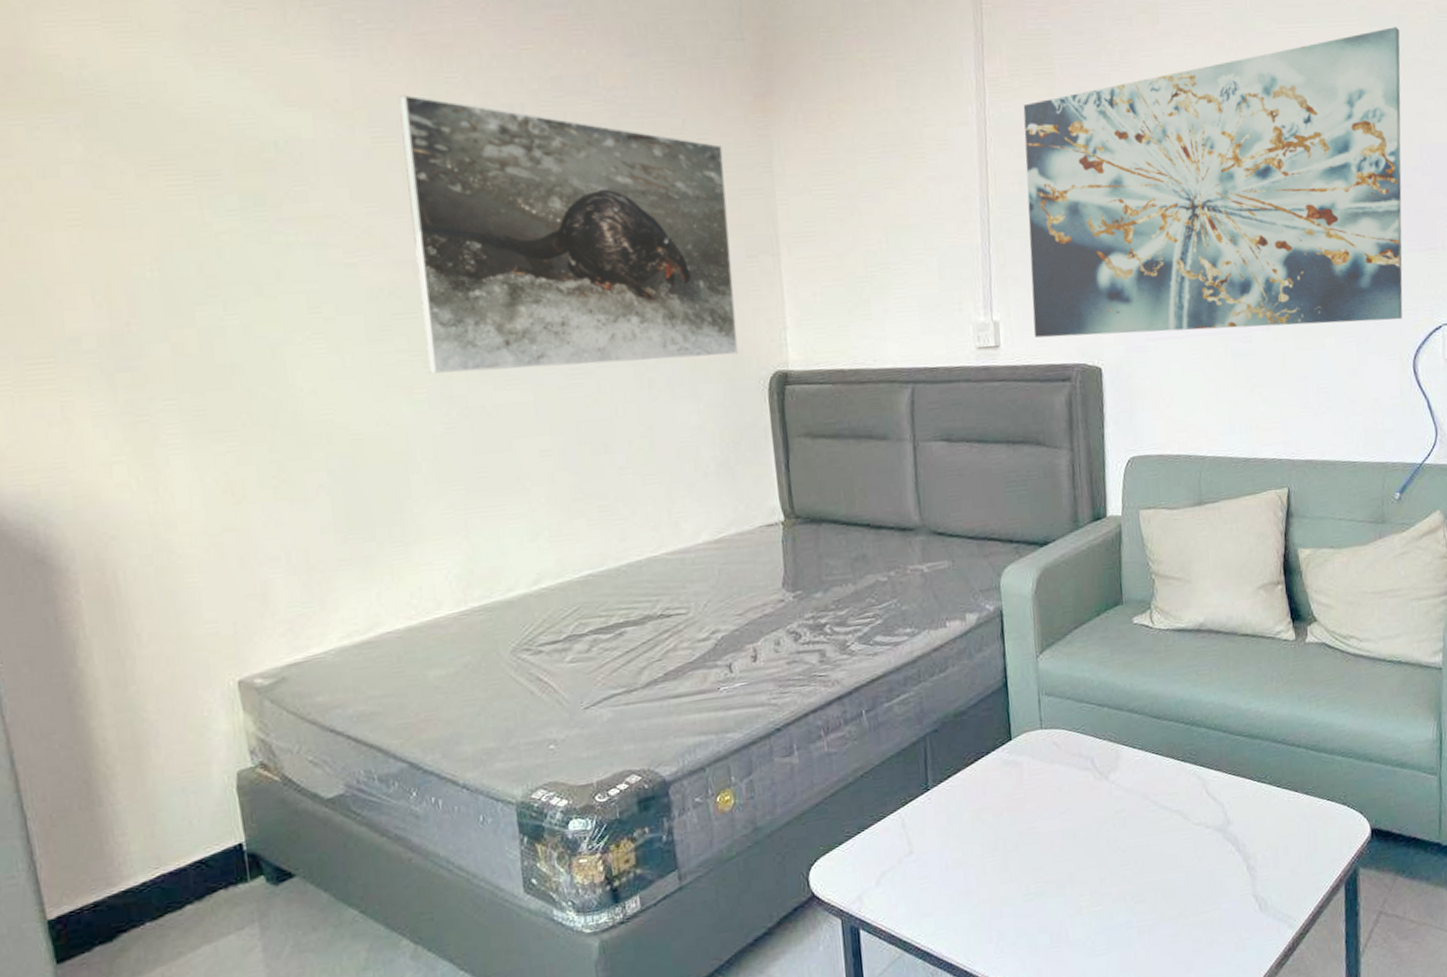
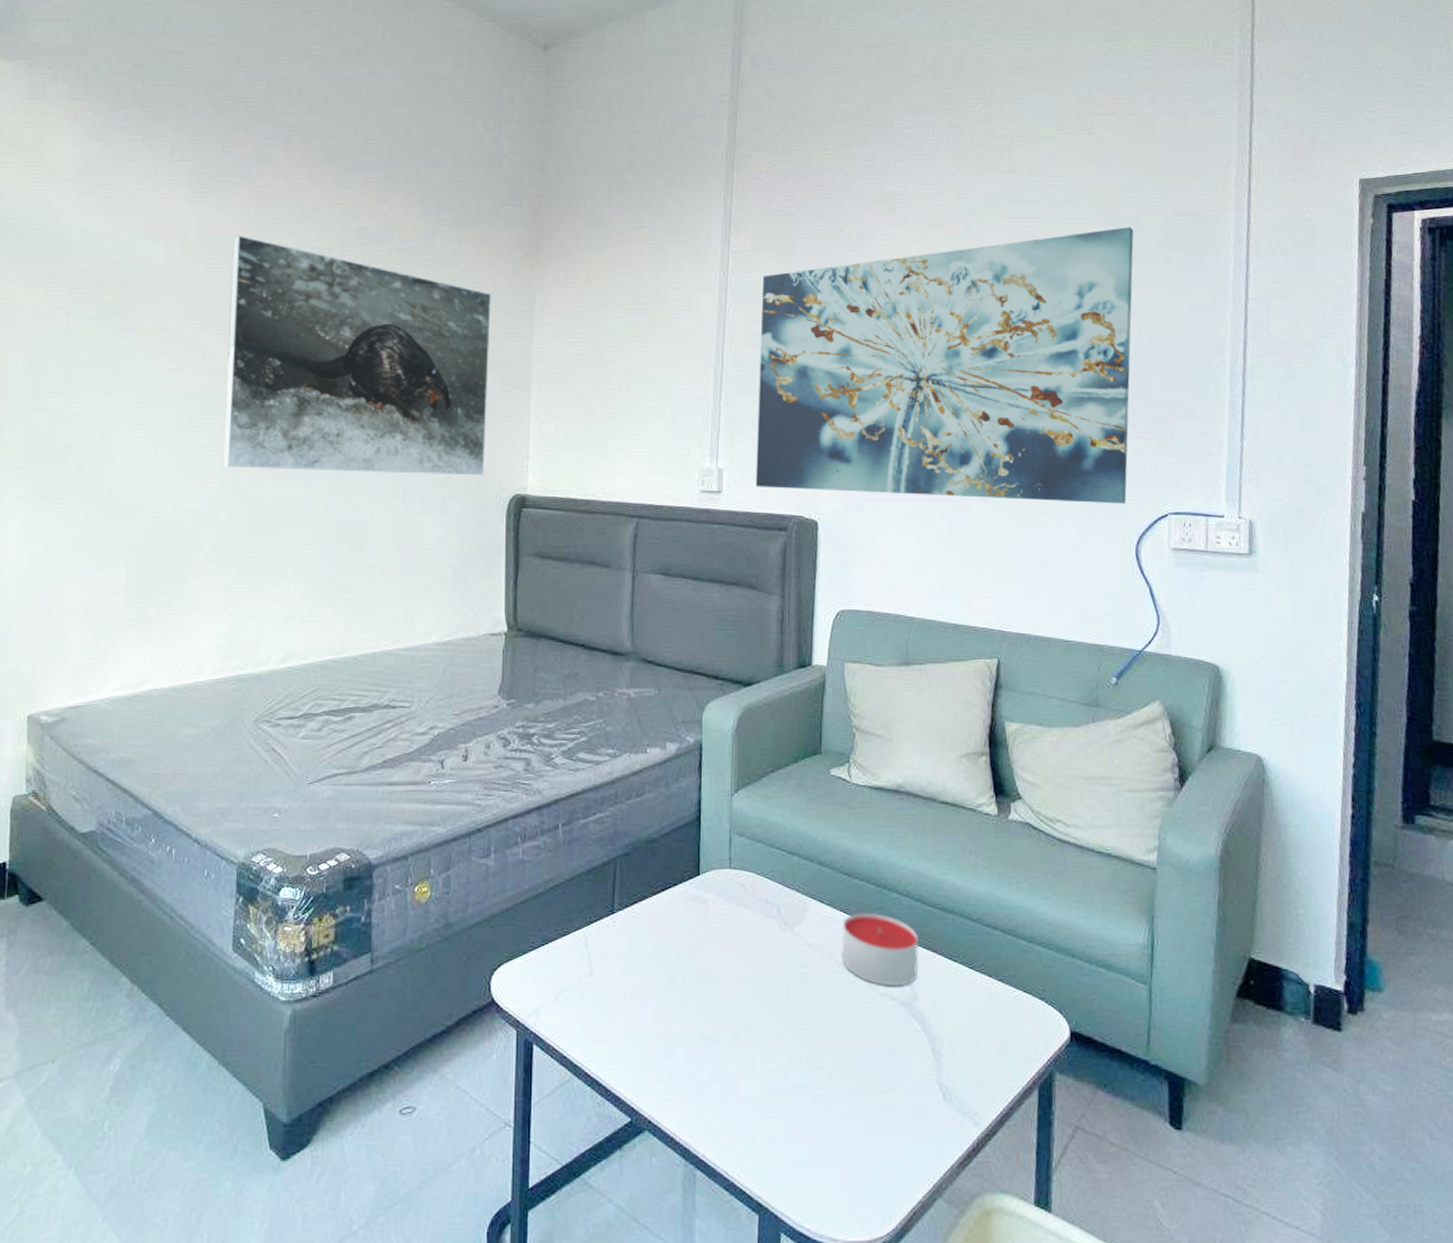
candle: none [1155,749,1229,816] -> present [841,913,918,987]

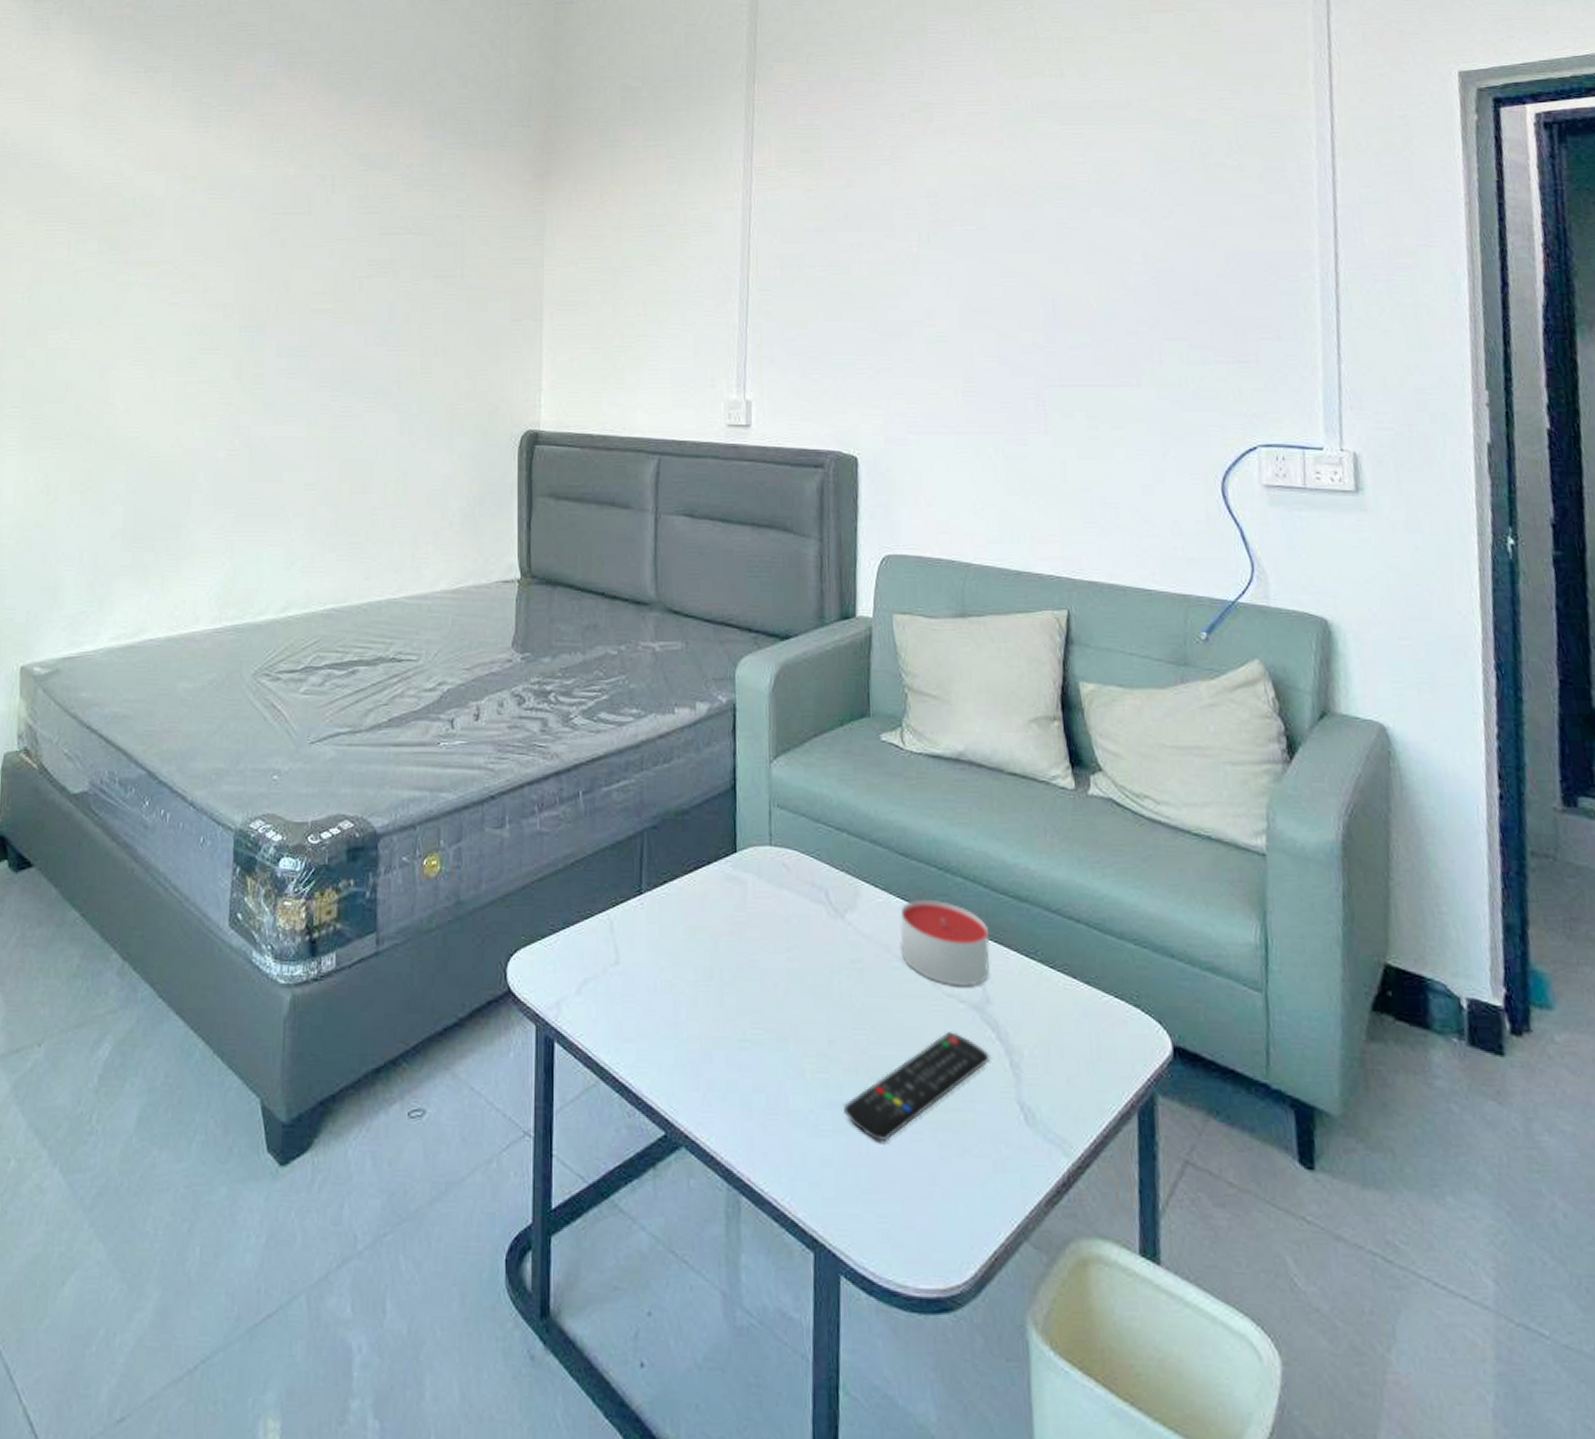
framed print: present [223,235,491,476] -> none [223,165,500,411]
wall art: present [755,227,1134,504] -> none [787,131,1208,436]
remote control: none [787,1025,916,1119] -> present [842,1032,990,1141]

